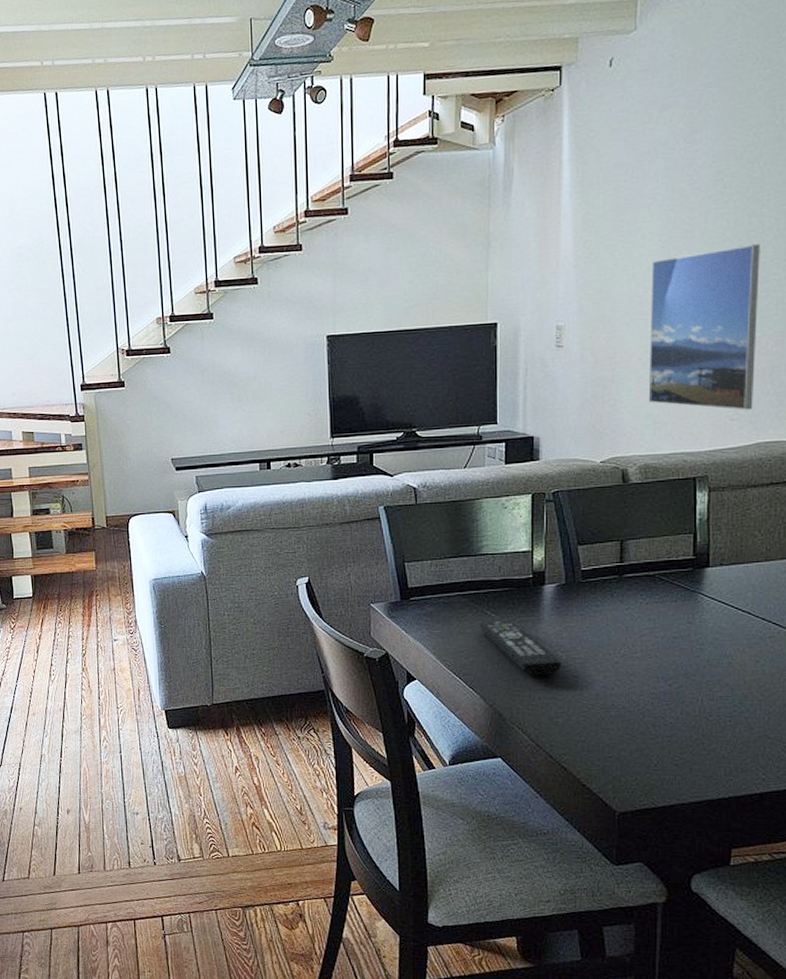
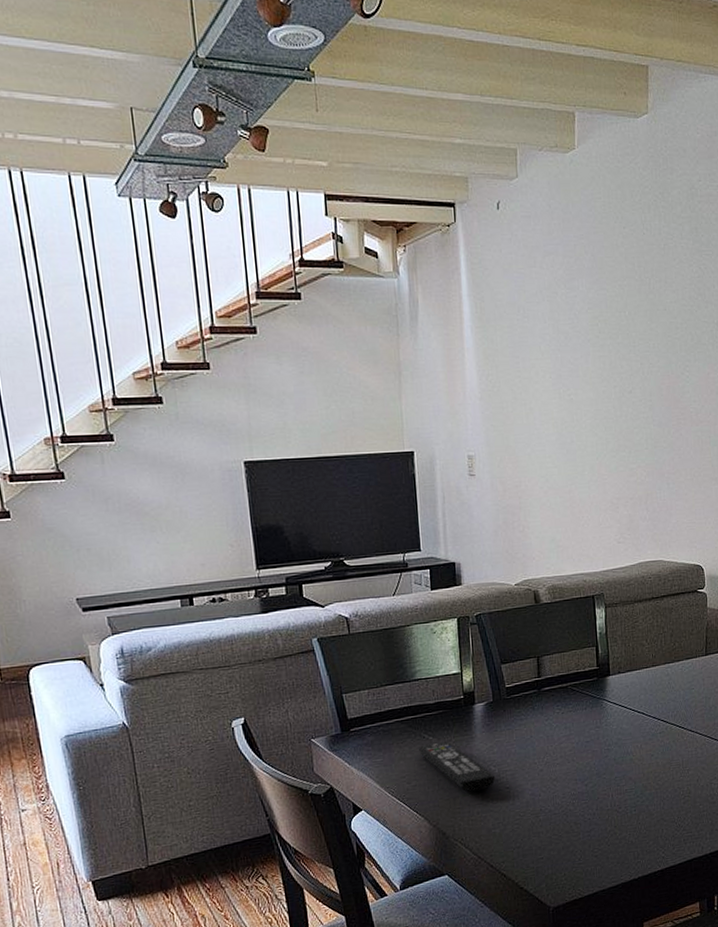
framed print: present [648,244,760,411] -> none [545,385,635,534]

